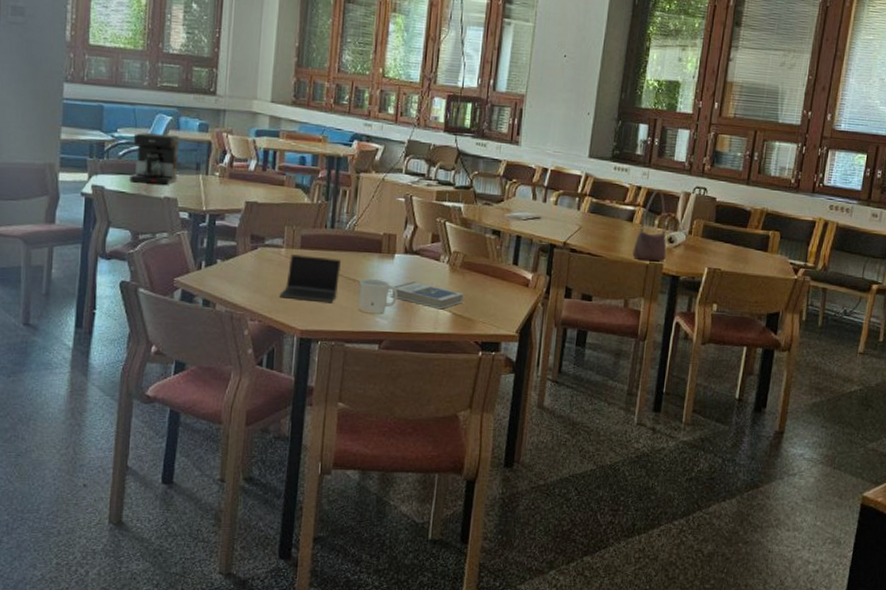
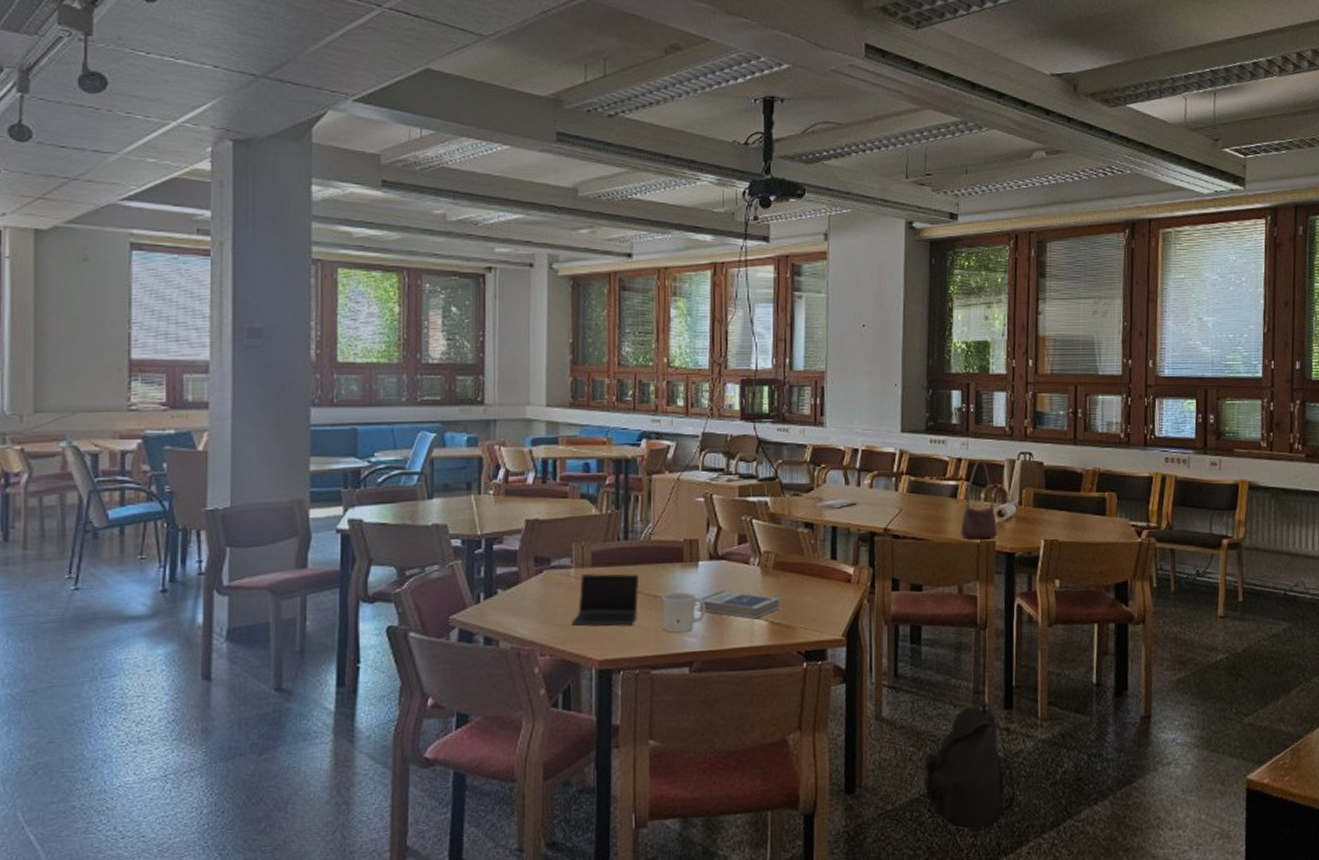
coffee maker: present [129,132,179,185] -> none [391,454,446,512]
backpack: none [574,404,654,515] -> present [924,702,1015,832]

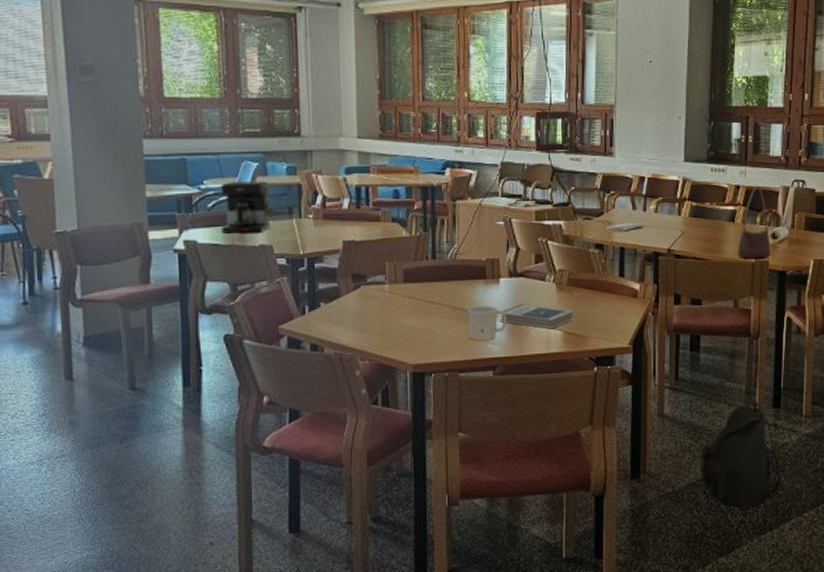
coffee maker: none [391,454,446,512] -> present [221,181,270,234]
laptop computer: present [572,573,640,627] -> none [387,288,447,336]

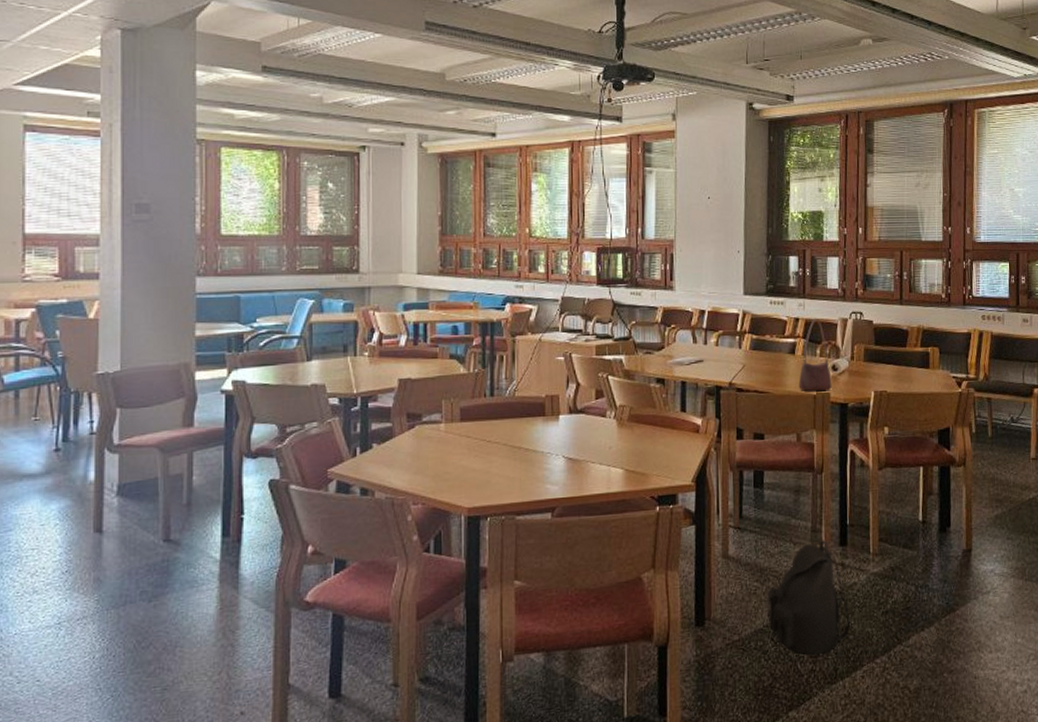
coffee maker: present [221,181,270,234] -> none [272,319,324,373]
mug: present [467,306,507,341] -> none [525,444,566,482]
hardback book: present [499,304,573,329] -> none [558,441,635,468]

